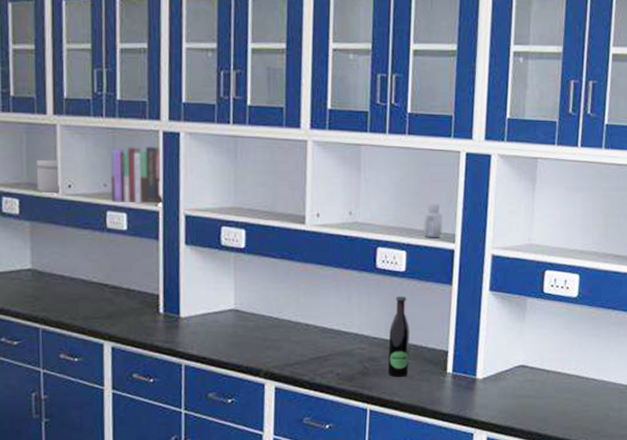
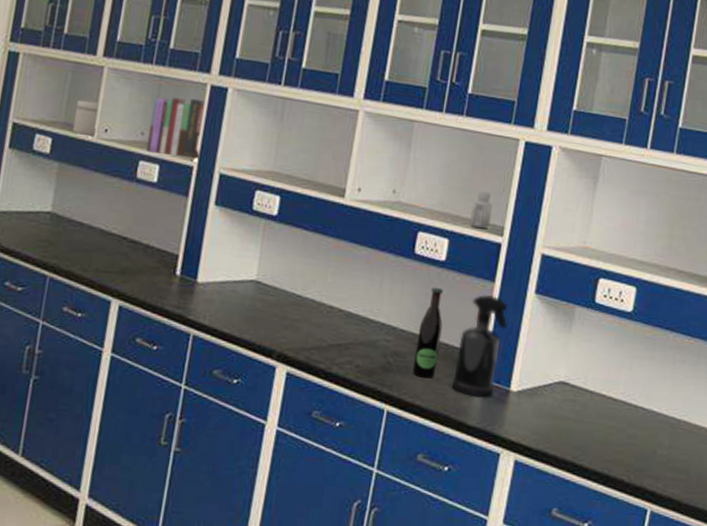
spray bottle: none [424,296,468,388] -> present [451,294,508,398]

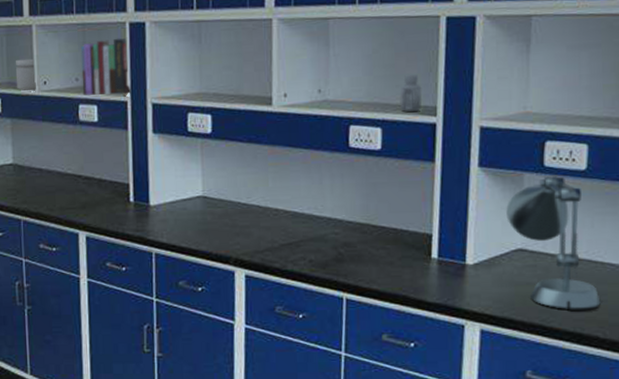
bottle: present [412,287,444,379] -> none [364,176,389,264]
spray bottle: present [451,294,508,398] -> none [405,174,454,275]
desk lamp: none [554,313,630,453] -> present [506,176,601,312]

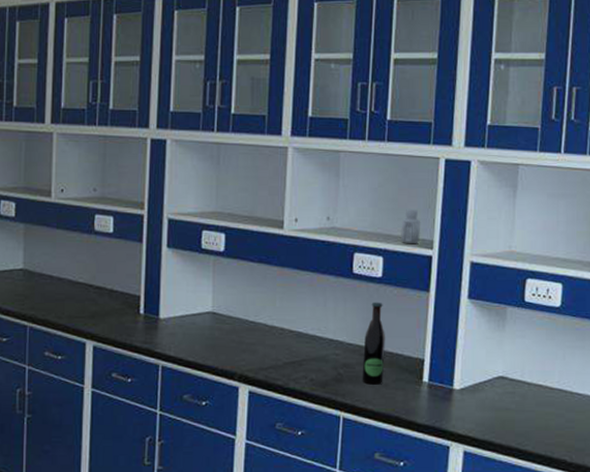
jar: present [15,58,37,91] -> none [32,165,54,197]
books: present [80,38,132,96] -> none [99,152,149,209]
bottle: none [364,176,389,264] -> present [362,302,386,385]
desk lamp: present [506,176,601,312] -> none [491,311,569,437]

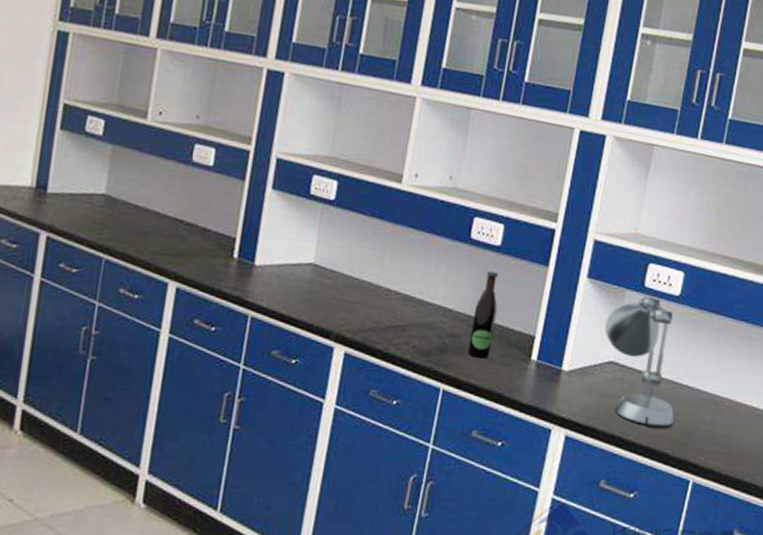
medicine bottle: present [401,210,421,243] -> none [524,178,548,215]
desk lamp: none [491,311,569,437] -> present [605,296,675,428]

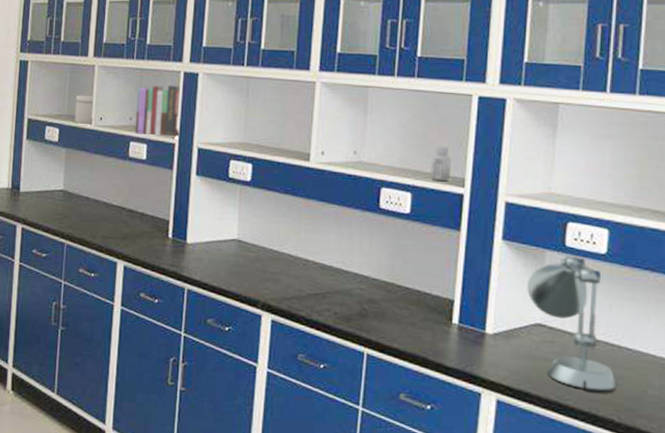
jar: none [125,81,153,119] -> present [74,95,94,124]
books: none [201,80,262,144] -> present [134,85,180,138]
bottle: present [467,270,499,359] -> none [387,238,414,323]
medicine bottle: none [524,178,548,215] -> present [430,146,452,181]

